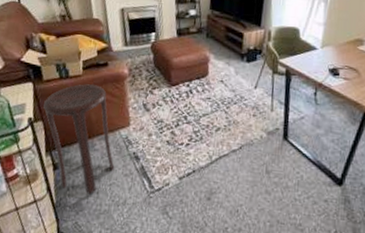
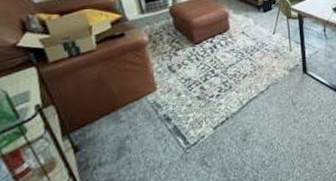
stool: present [43,84,115,195] -> none [53,57,145,169]

